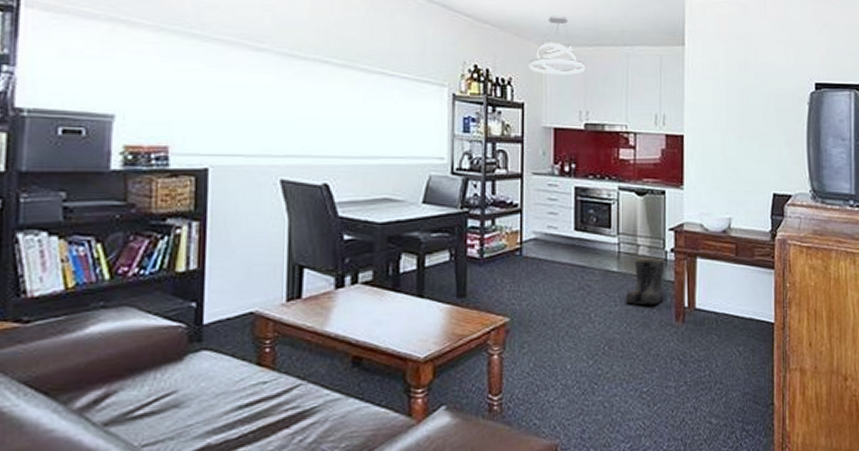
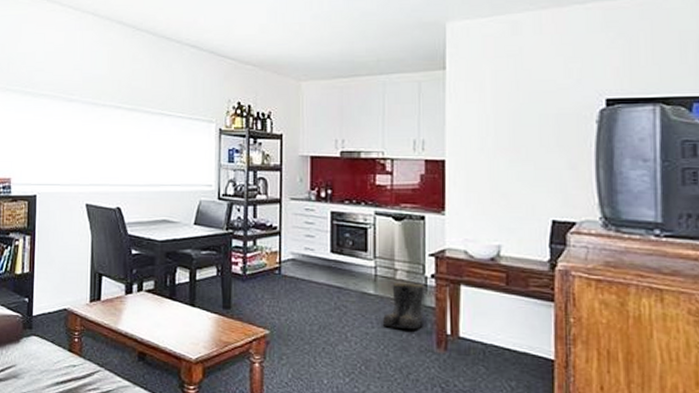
pendant light: present [528,14,586,76] -> none [286,50,342,107]

